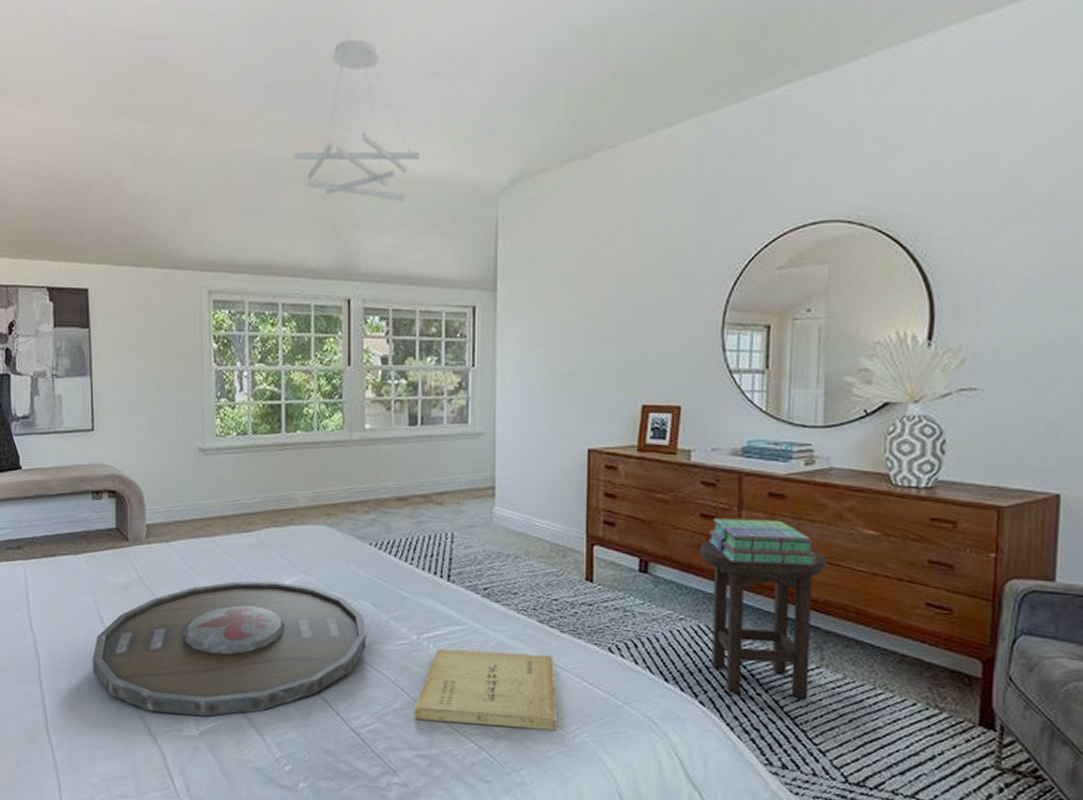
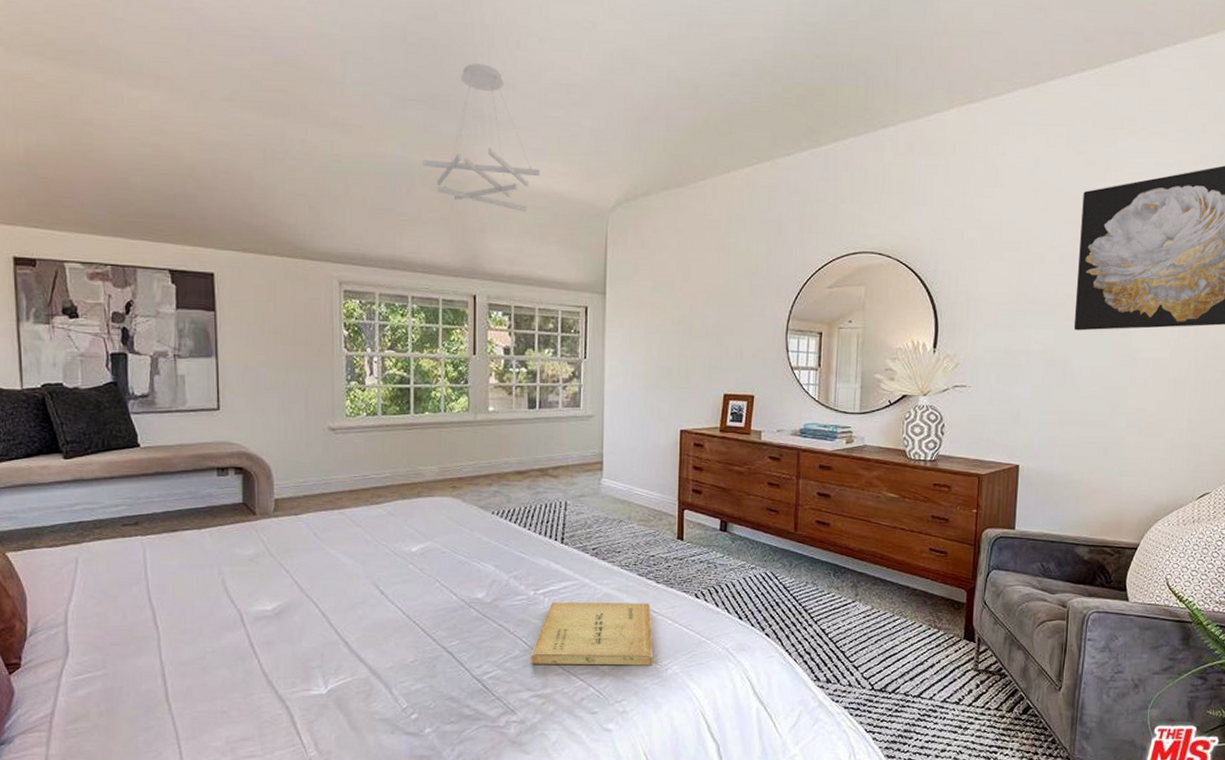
serving tray: present [92,581,366,717] -> none [216,549,488,676]
stool: present [700,541,827,699] -> none [767,505,861,626]
stack of books: present [709,518,816,566] -> none [774,486,854,522]

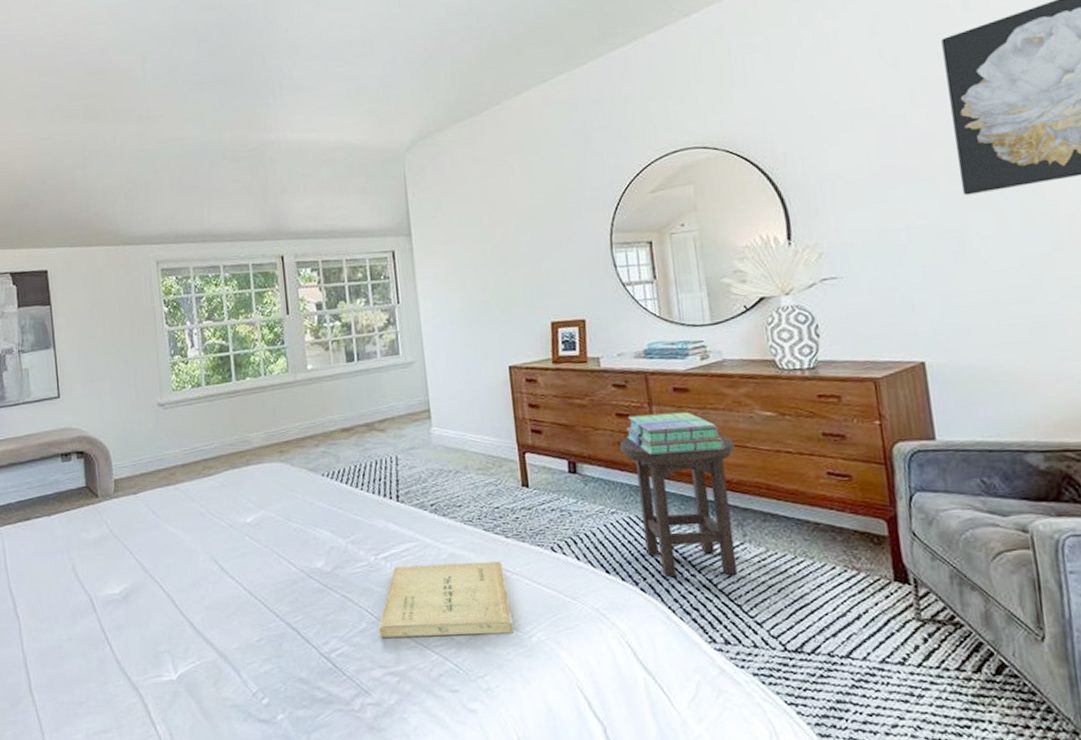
ceiling light fixture: present [423,64,541,212] -> none [222,37,333,168]
stool: none [767,505,861,626] -> present [620,435,738,578]
stack of books: none [774,486,854,522] -> present [626,411,725,455]

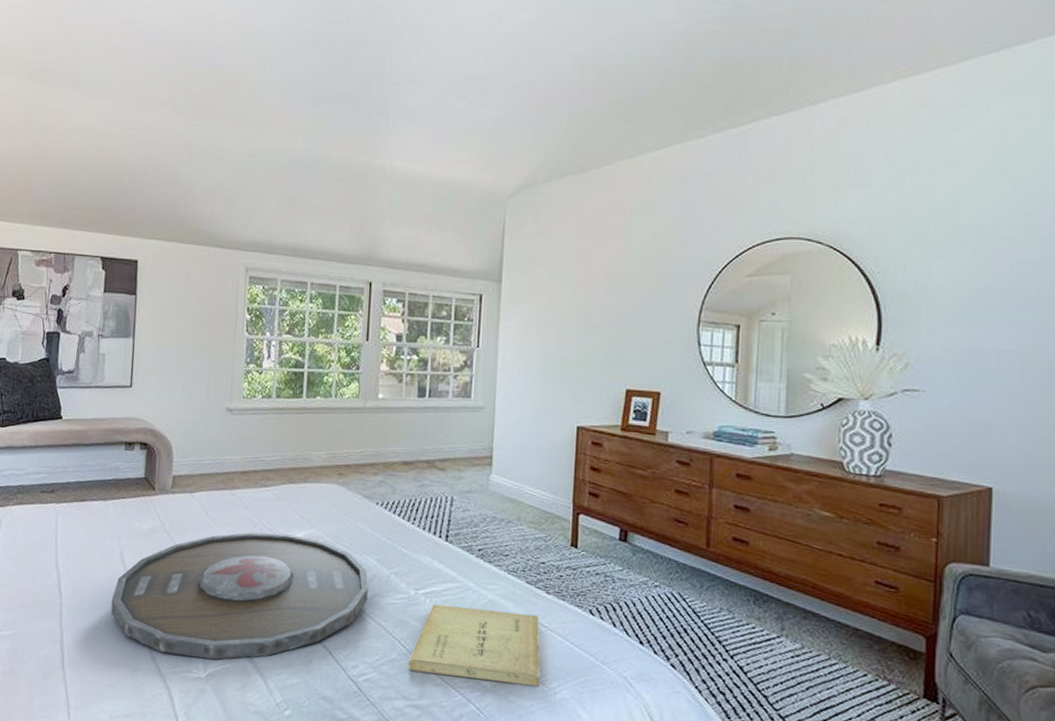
serving tray: none [70,520,328,661] -> present [111,532,368,660]
stool: present [620,435,738,578] -> none [674,515,787,666]
stack of books: present [626,411,725,455] -> none [682,494,778,542]

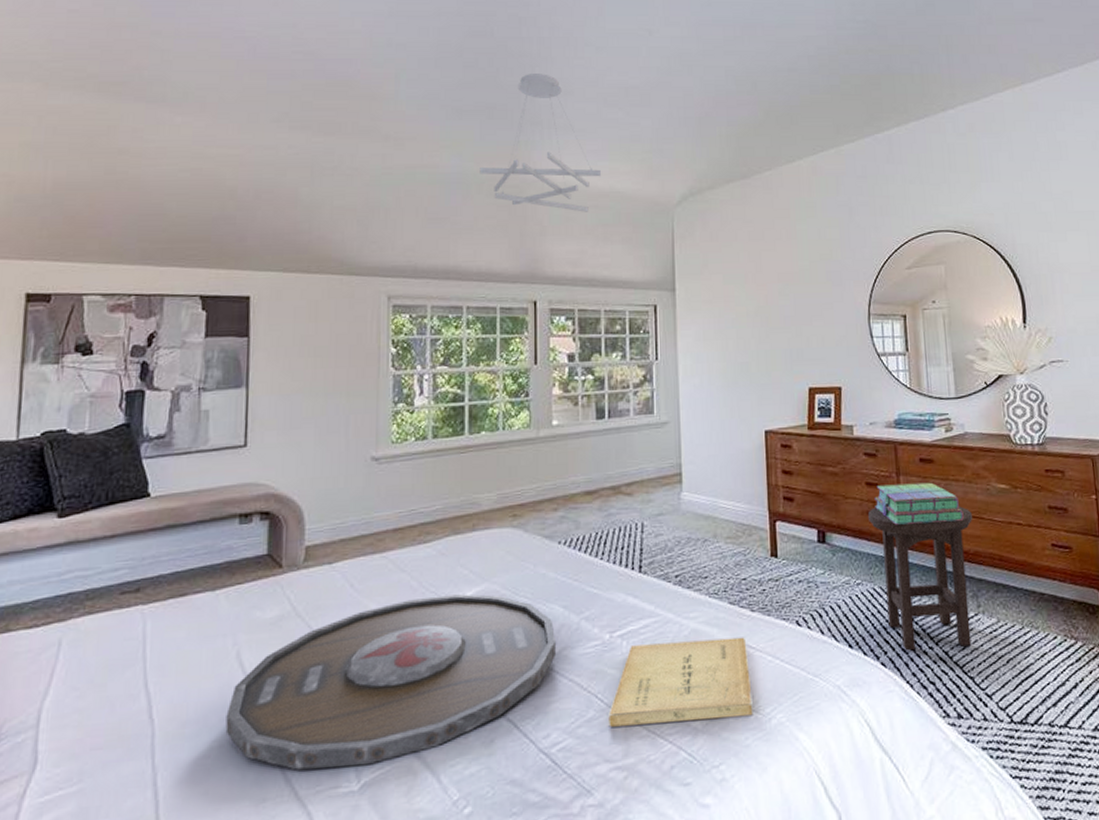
ceiling light fixture: none [329,62,441,200] -> present [479,74,602,212]
stool: none [674,515,787,666] -> present [868,506,972,651]
stack of books: none [682,494,778,542] -> present [874,482,964,525]

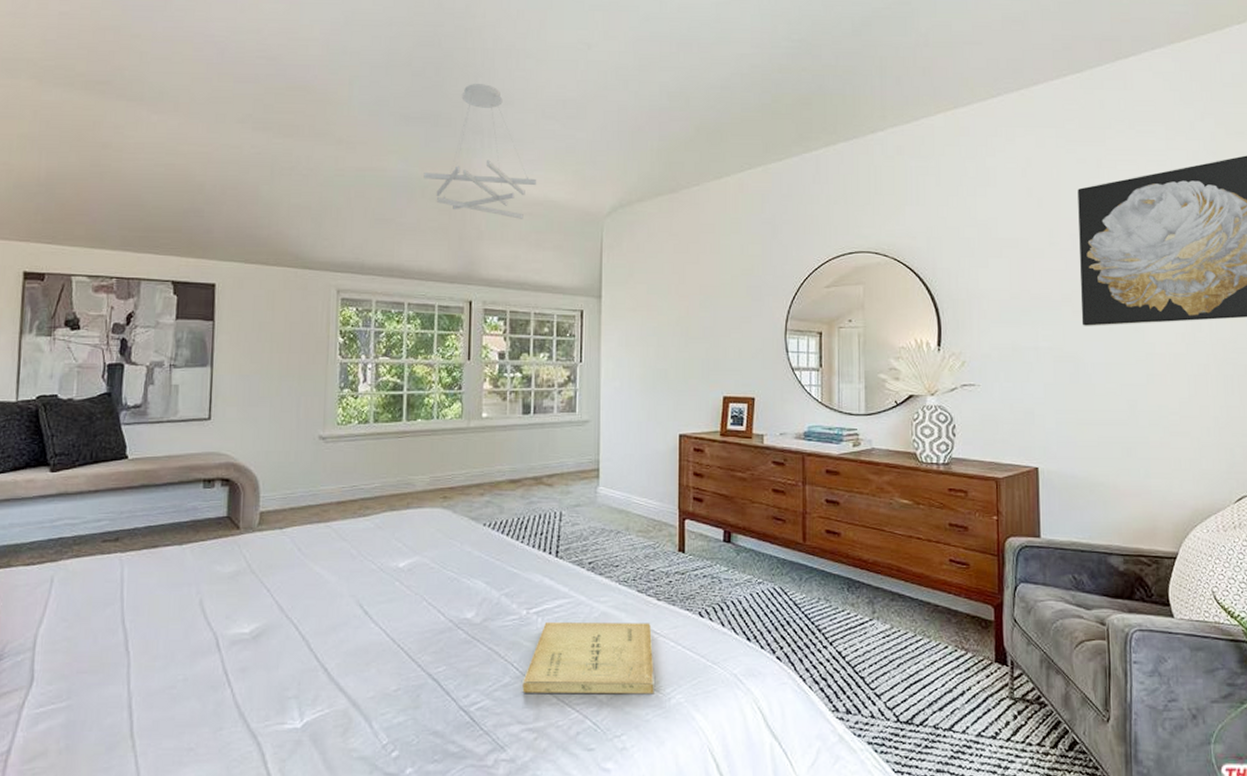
serving tray: present [225,594,555,770] -> none [189,564,478,707]
stool: present [868,506,972,651] -> none [773,513,873,648]
stack of books: present [874,482,964,525] -> none [780,493,865,531]

